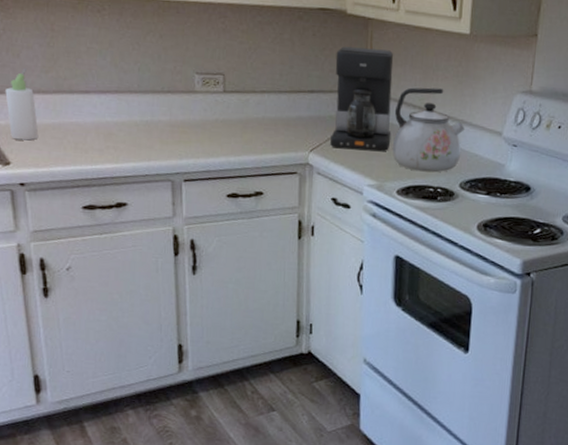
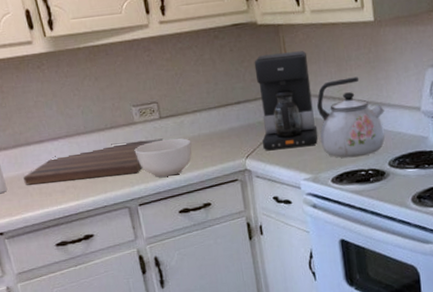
cutting board: none [59,109,223,146] -> present [23,138,163,185]
bowl: none [189,115,254,157] -> present [134,138,192,178]

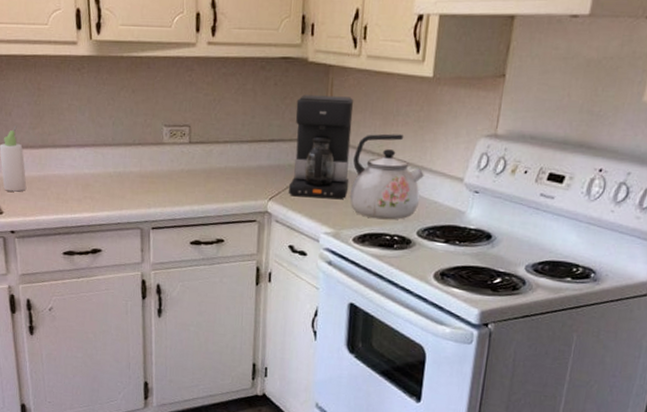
cutting board: present [23,138,163,185] -> none [44,161,188,196]
bowl: present [134,138,192,178] -> none [157,165,216,205]

